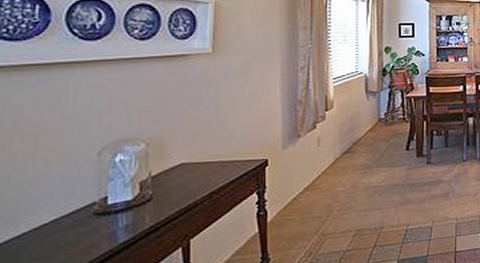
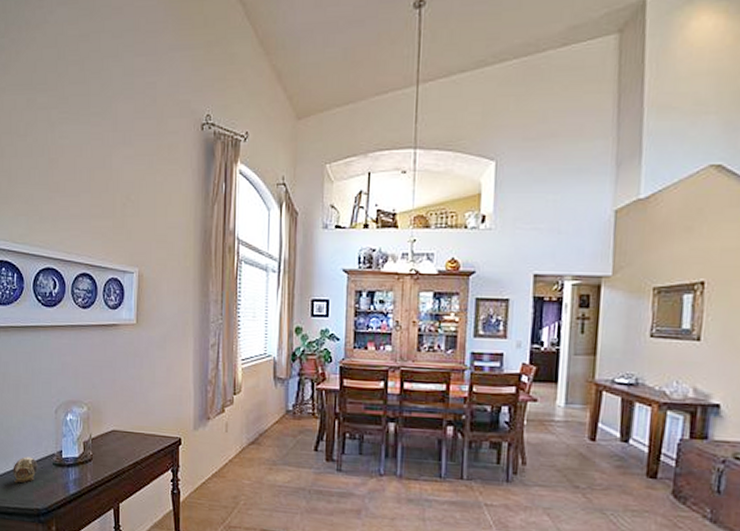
decorative egg: none [26,211,69,247] -> present [13,456,38,483]

